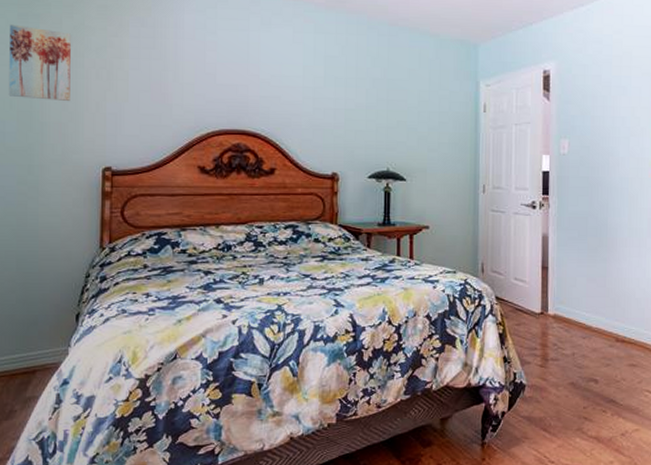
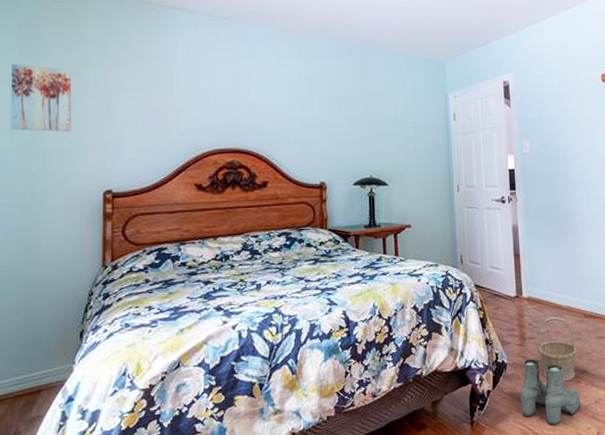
boots: none [538,383,605,455] -> present [520,359,581,425]
basket: none [560,339,605,409] -> present [537,317,577,381]

